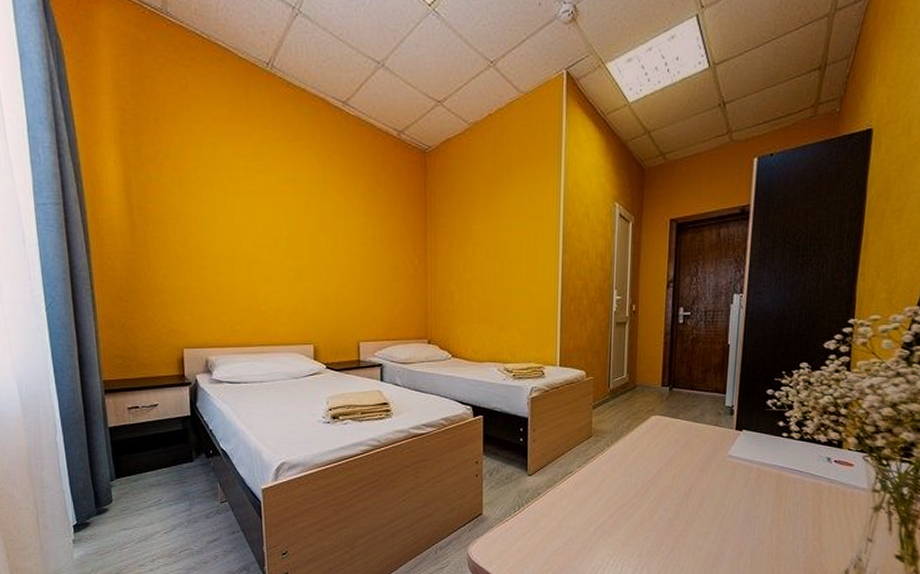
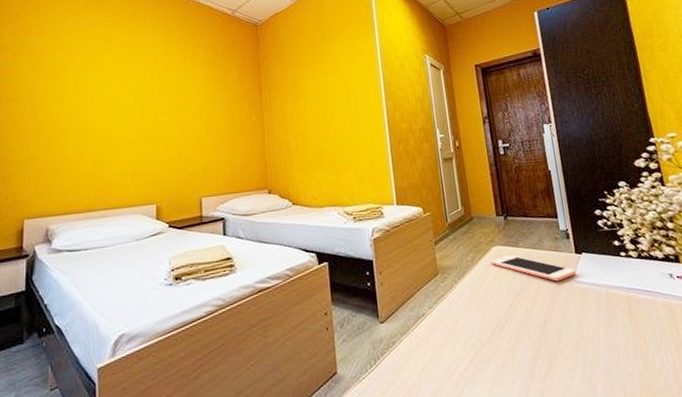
cell phone: none [646,425,732,454] -> present [490,254,576,282]

